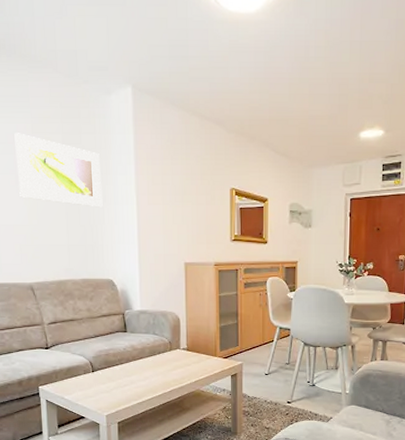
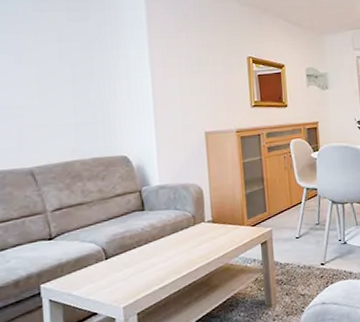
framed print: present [14,133,103,208] -> none [13,12,114,83]

